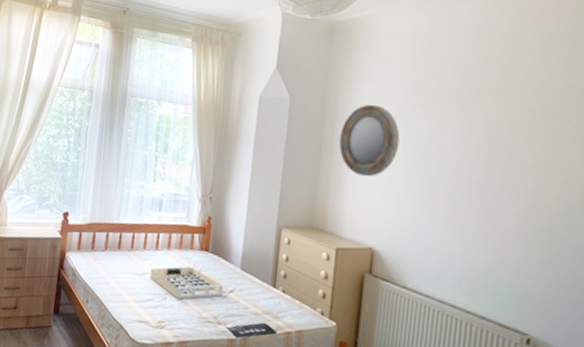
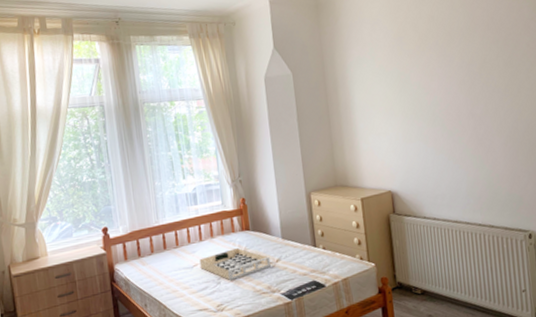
home mirror: present [339,104,400,177] -> none [343,64,396,130]

